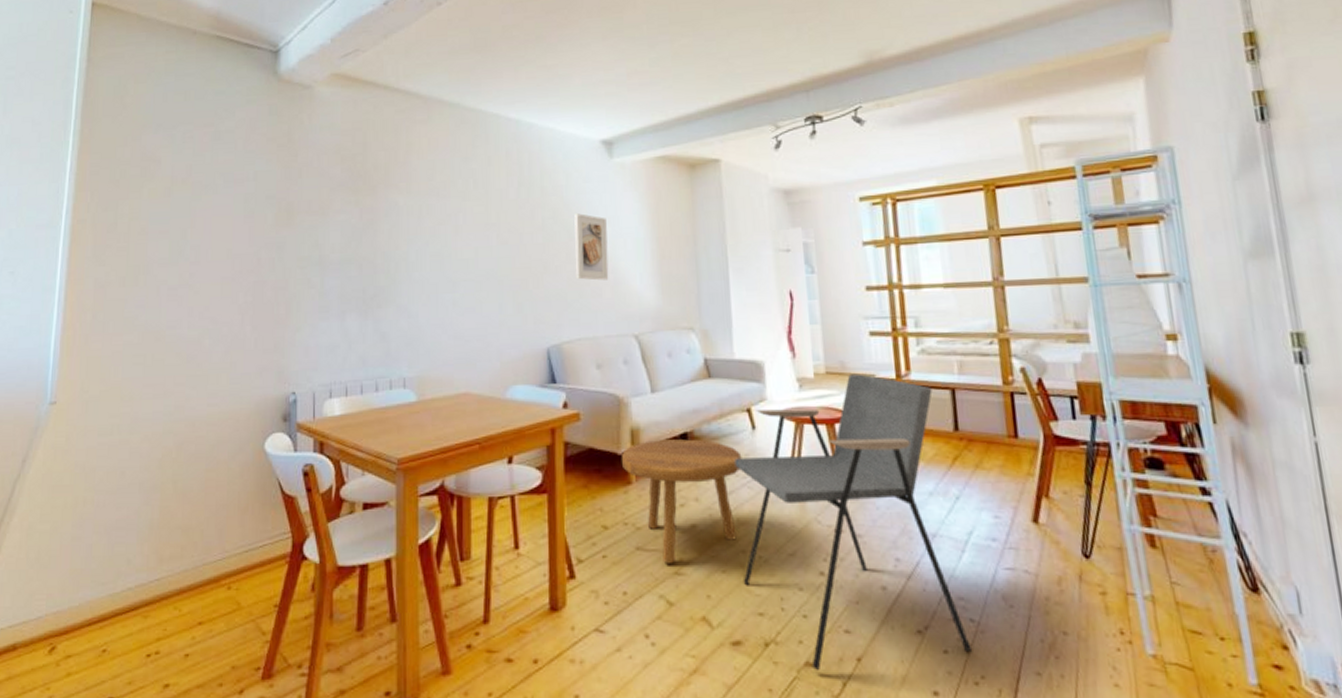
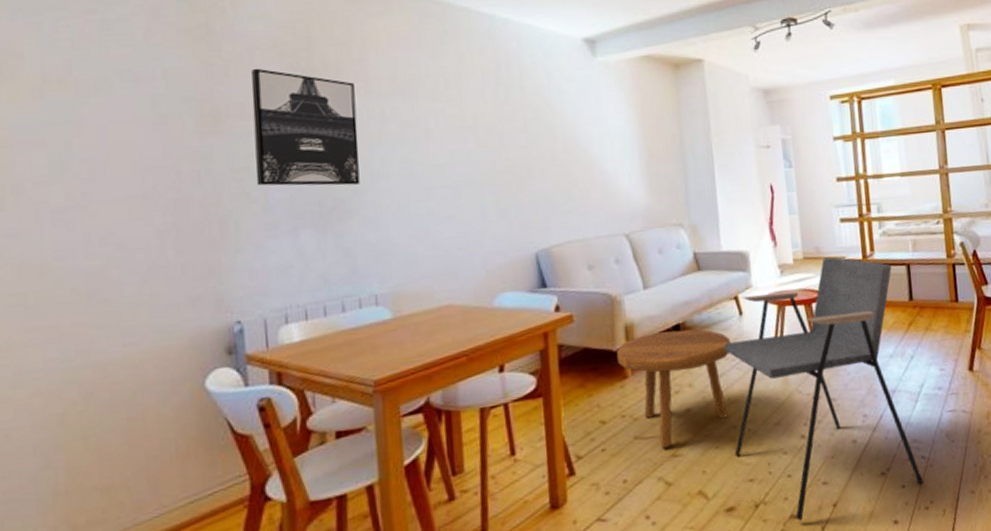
wall art: none [316,170,398,276] -> present [251,68,360,186]
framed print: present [574,213,609,281] -> none [558,114,597,182]

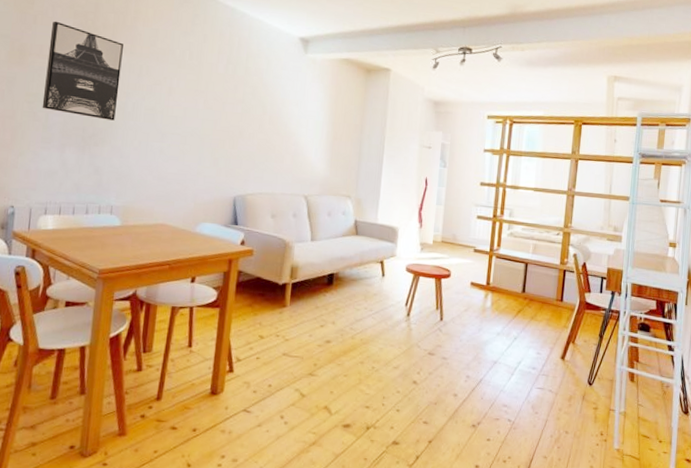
footstool: present [617,328,731,449] -> none [281,276,372,368]
armchair: present [724,257,924,522] -> none [358,244,513,448]

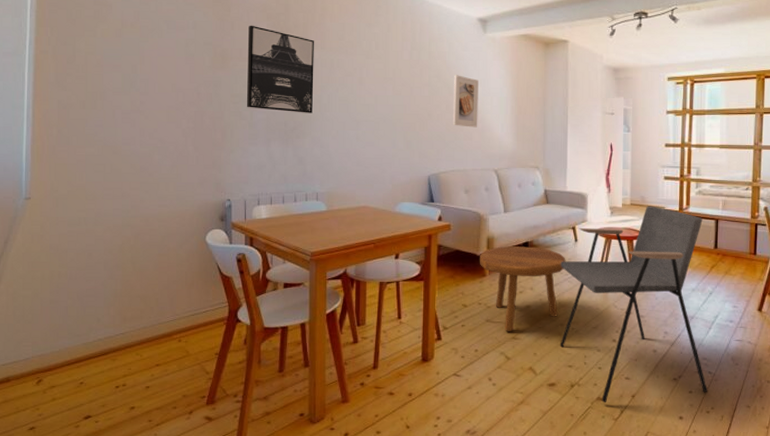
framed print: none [264,93,295,150] -> present [452,75,478,128]
footstool: none [281,276,372,368] -> present [480,246,566,332]
armchair: none [358,244,513,448] -> present [559,206,708,403]

